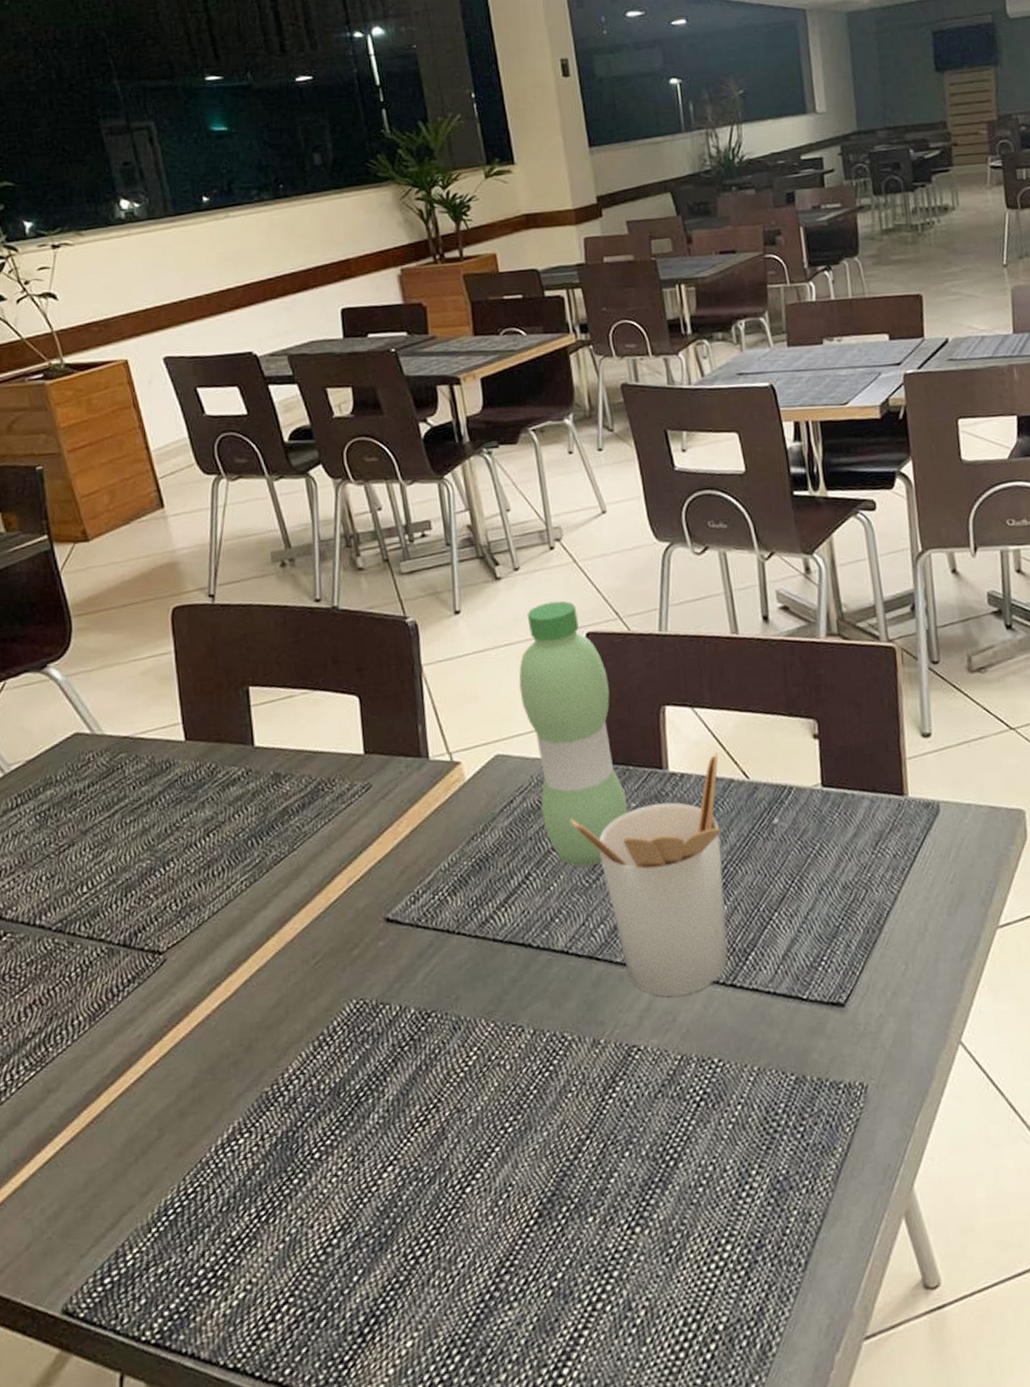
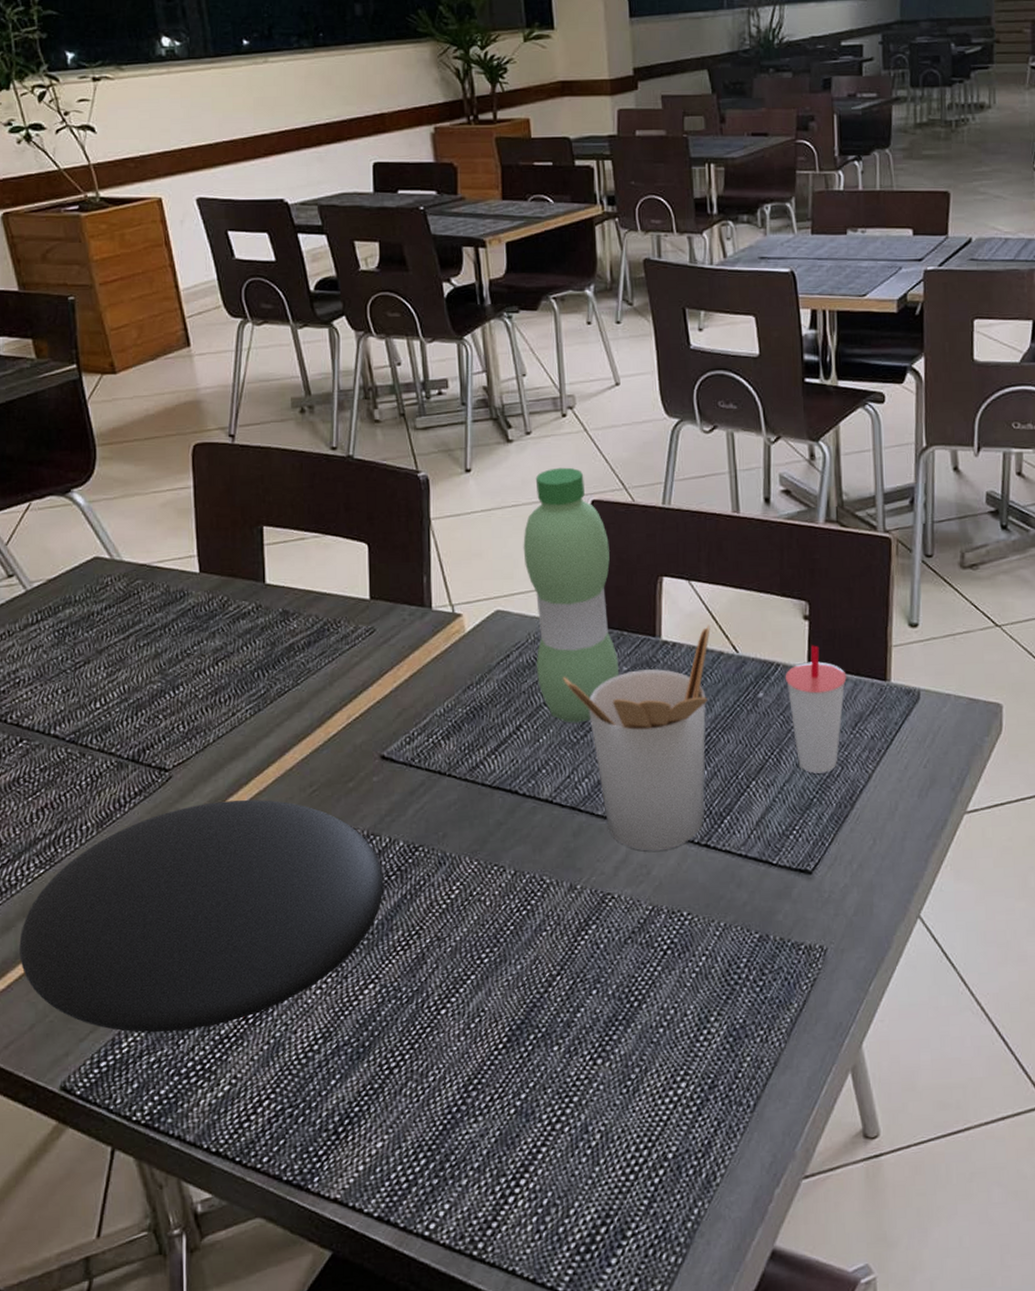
plate: none [11,976,397,1243] -> present [19,800,384,1033]
cup: none [799,764,863,899] -> present [785,645,847,774]

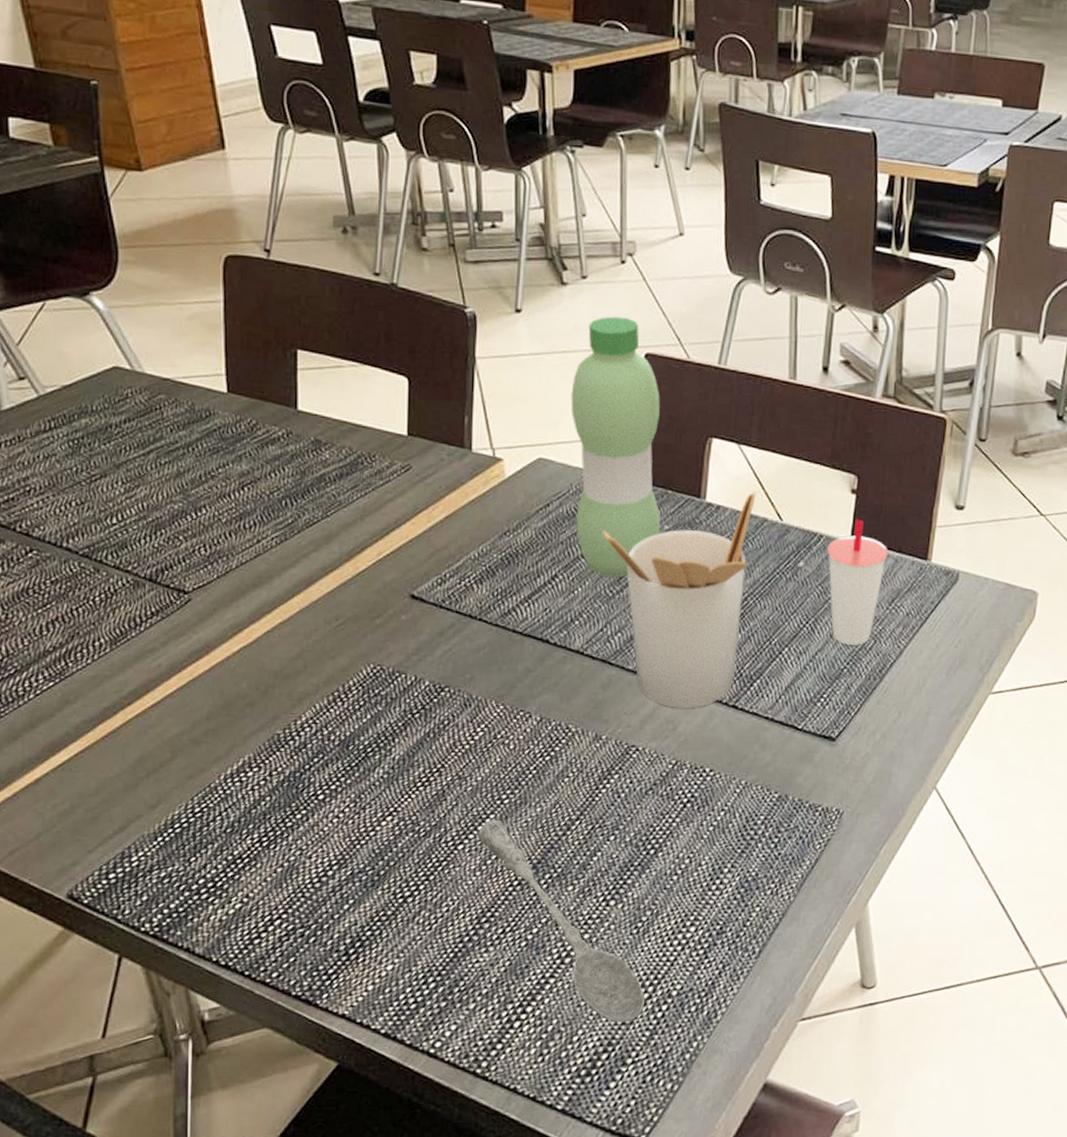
plate: present [19,800,384,1033] -> none [26,628,407,850]
soupspoon: none [459,981,640,1192] -> present [477,820,644,1023]

